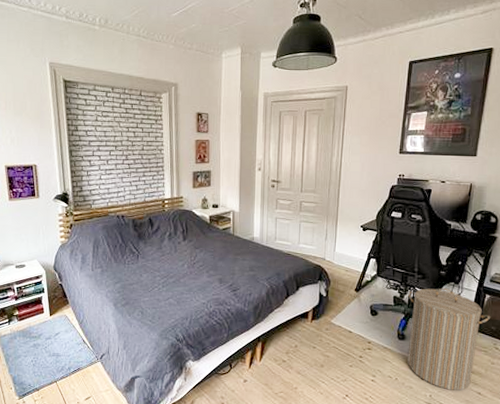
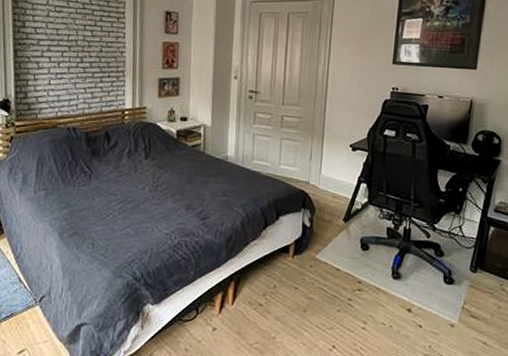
laundry hamper: present [407,287,491,391] -> none [403,218,496,340]

